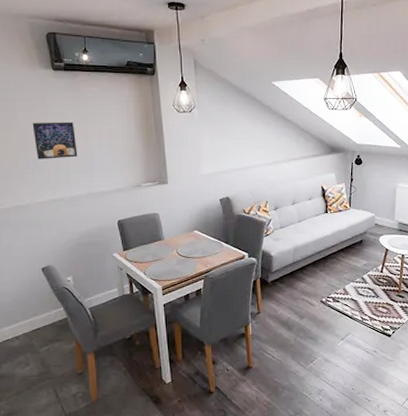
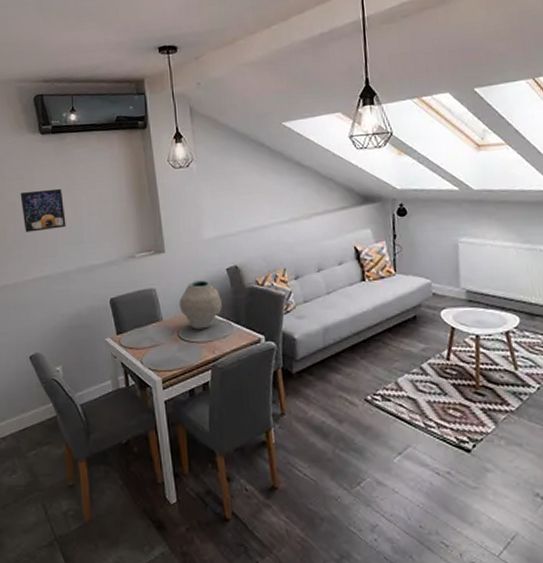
vase: none [179,208,215,248] -> present [179,280,222,330]

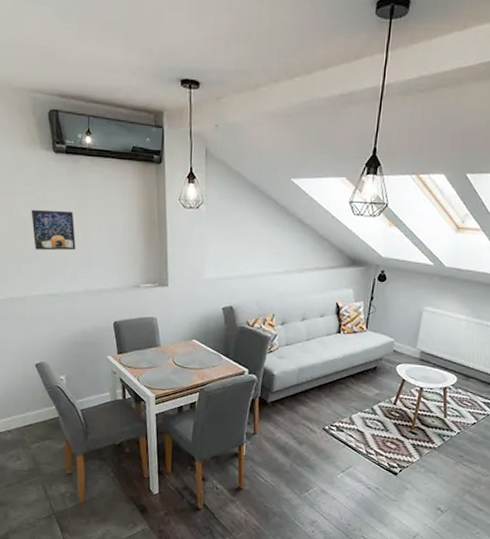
vase: present [179,280,222,330] -> none [177,315,215,358]

